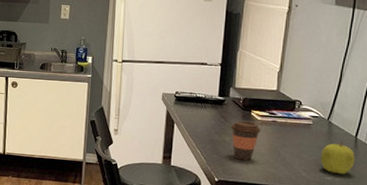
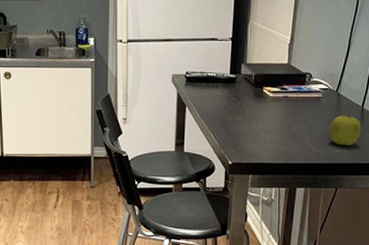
coffee cup: present [230,120,262,161] -> none [242,98,274,140]

